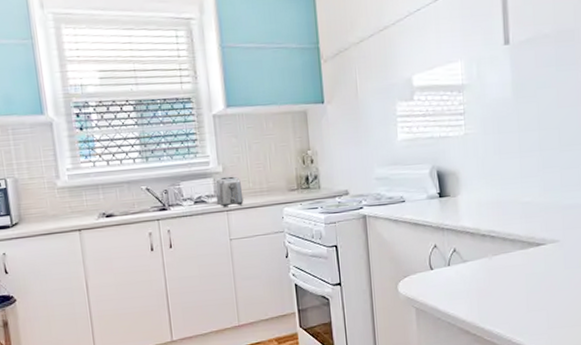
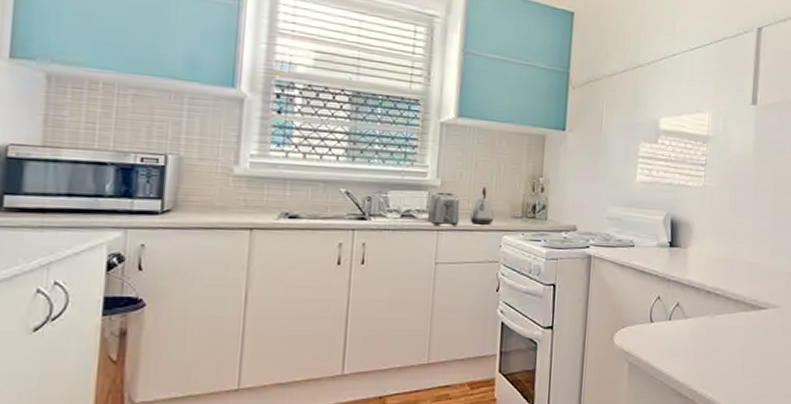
kettle: none [251,167,274,201] -> present [469,187,495,225]

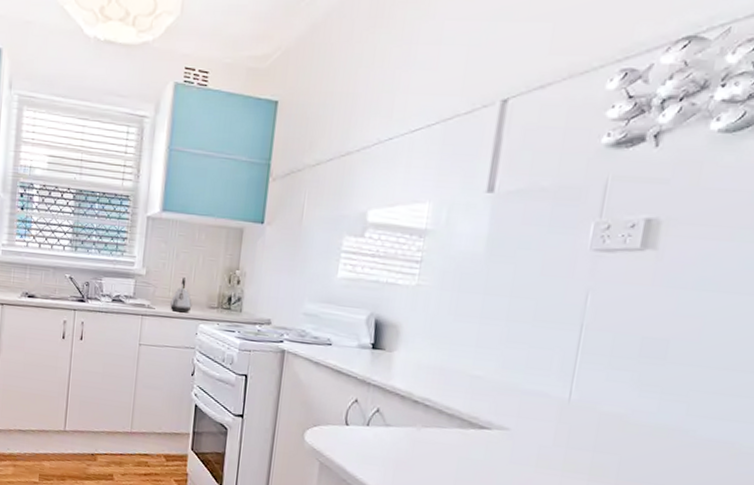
toaster: present [427,191,460,227] -> none [133,279,162,313]

